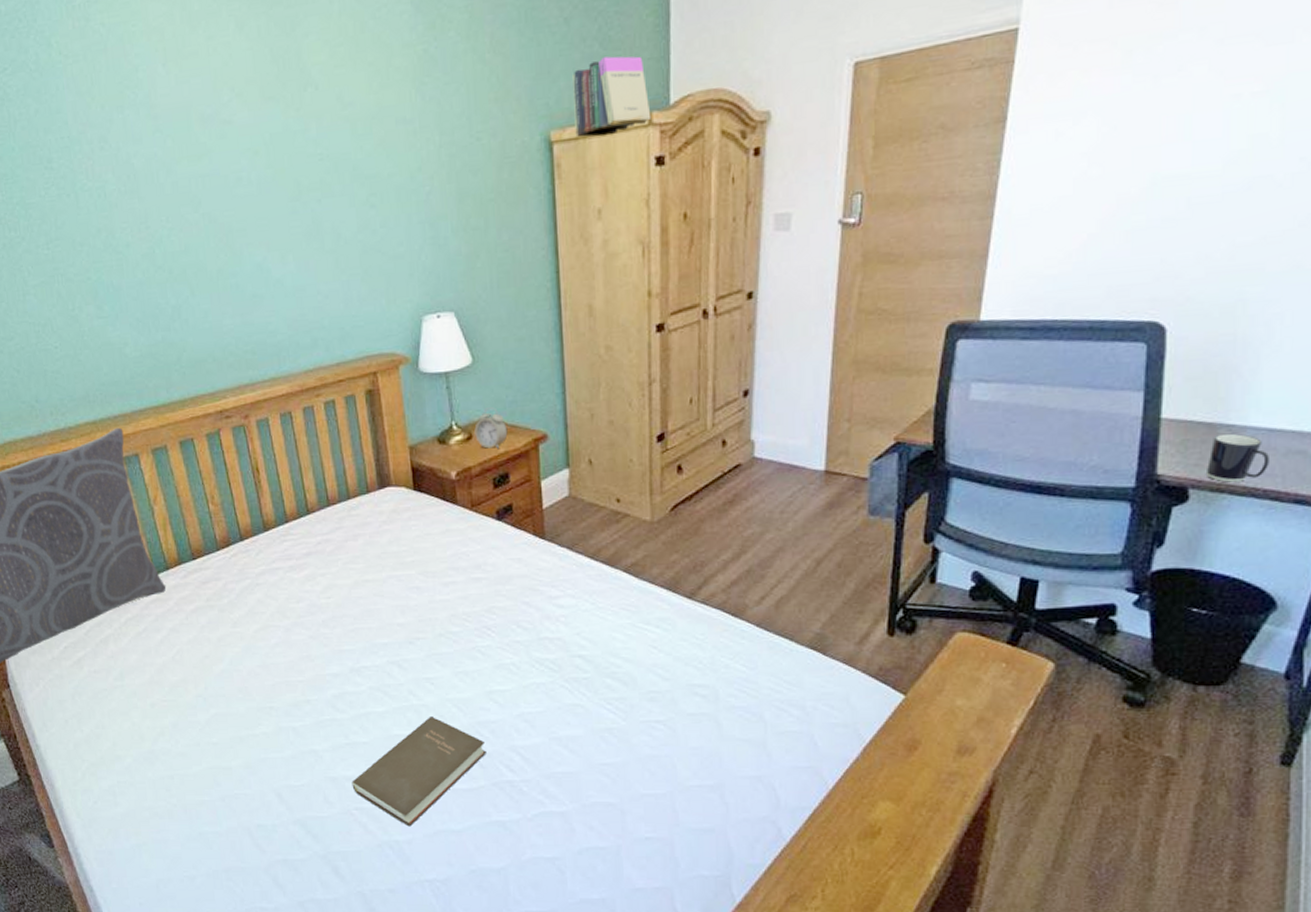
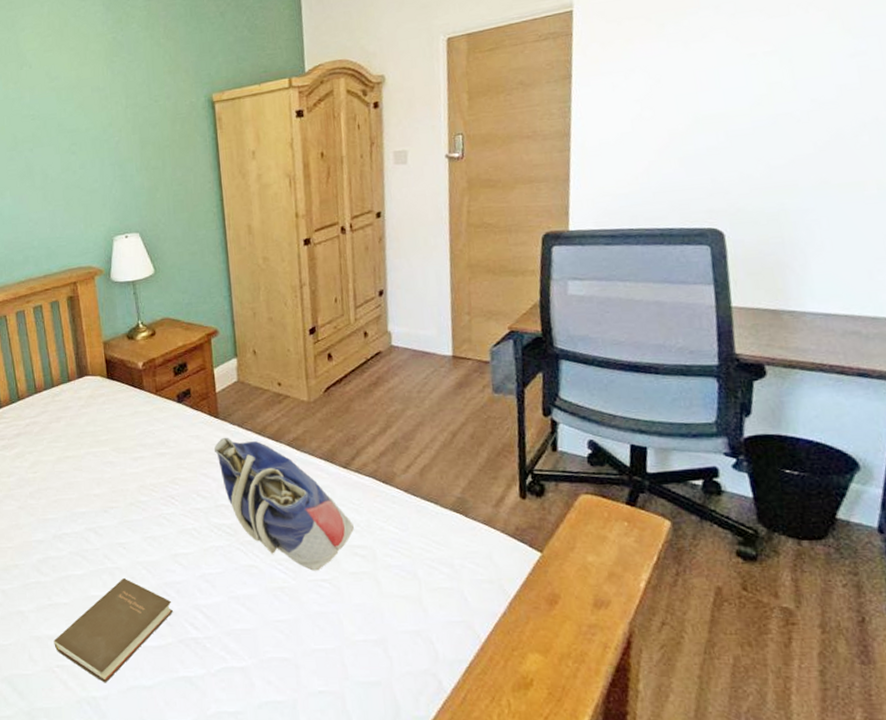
alarm clock: present [474,407,508,449] -> none [157,309,185,343]
tote bag: none [539,561,695,711] -> present [214,437,354,571]
books: present [572,56,652,138] -> none [228,38,291,98]
mug: present [1207,433,1271,483] -> none [777,318,831,360]

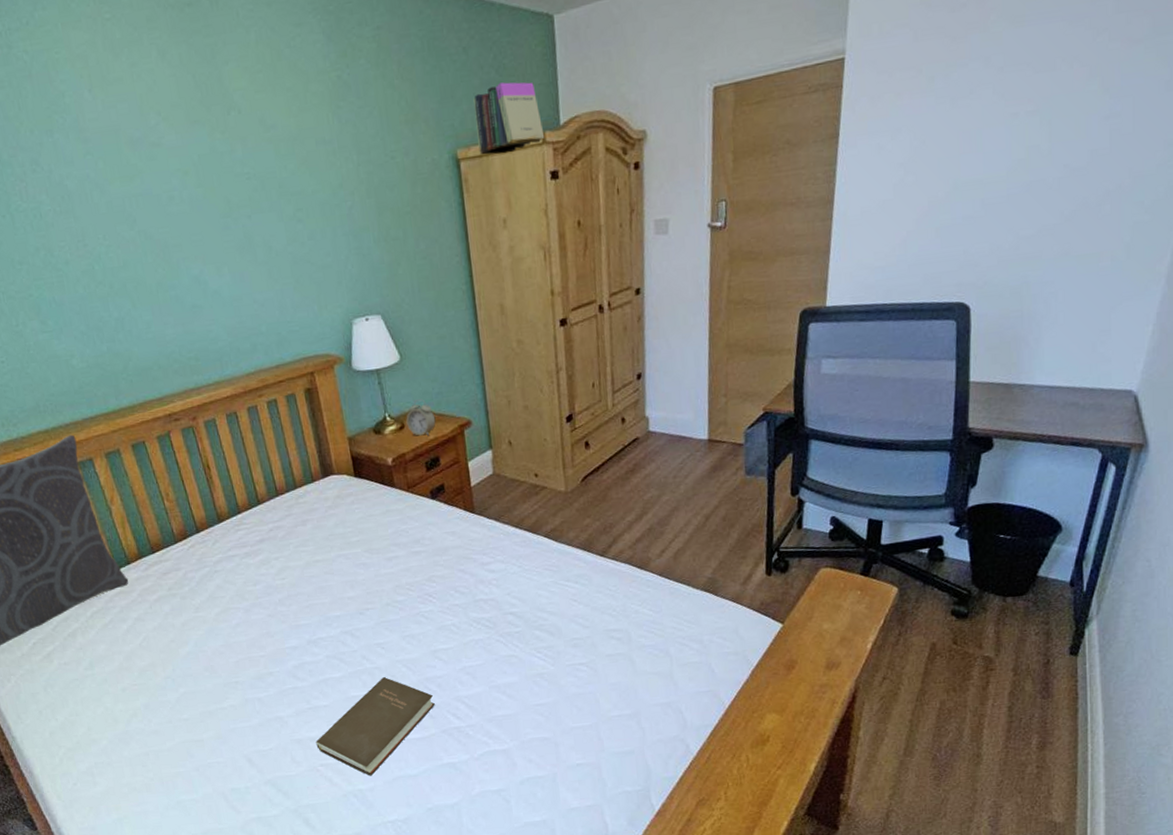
alarm clock: none [157,309,185,343] -> present [406,399,436,436]
tote bag: present [214,437,354,571] -> none [471,531,610,656]
books: none [228,38,291,98] -> present [473,82,545,156]

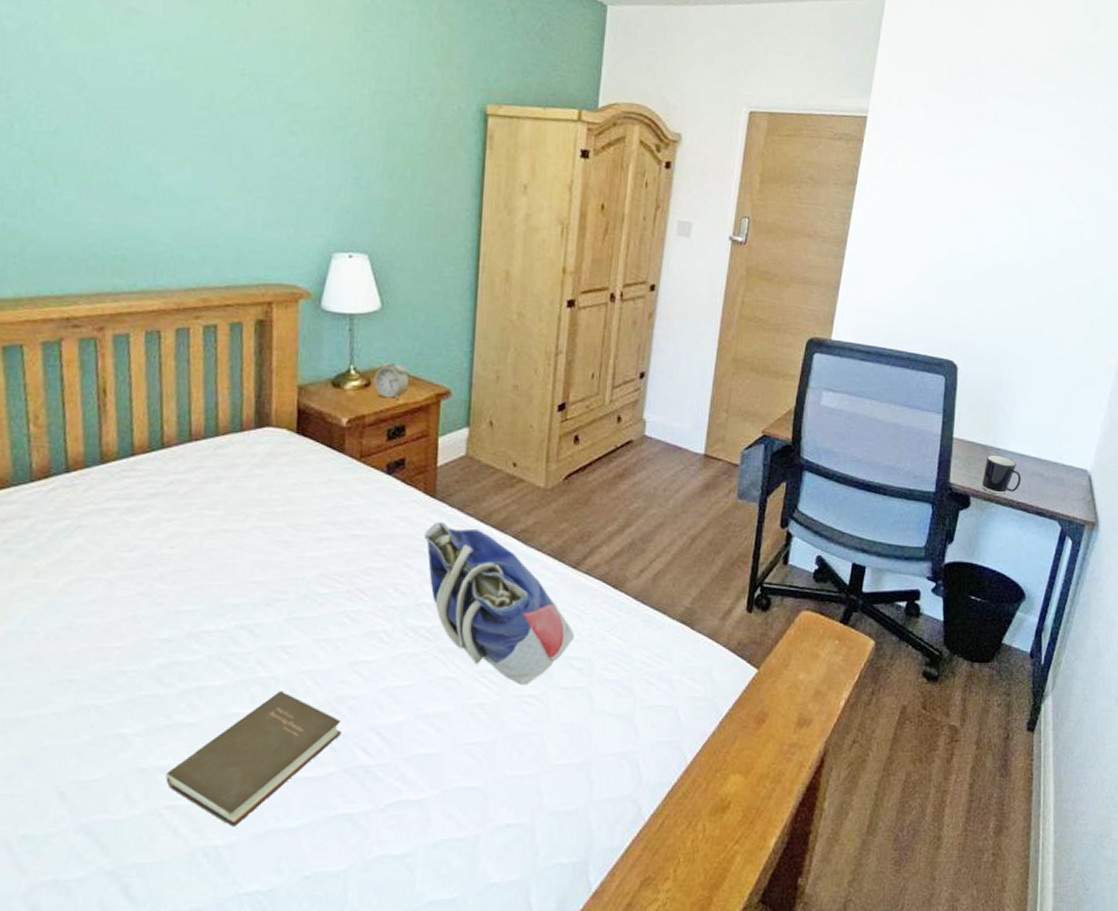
tote bag: none [471,531,610,656] -> present [425,521,574,685]
books: present [473,82,545,156] -> none [510,52,581,122]
mug: none [1006,391,1052,432] -> present [982,454,1022,494]

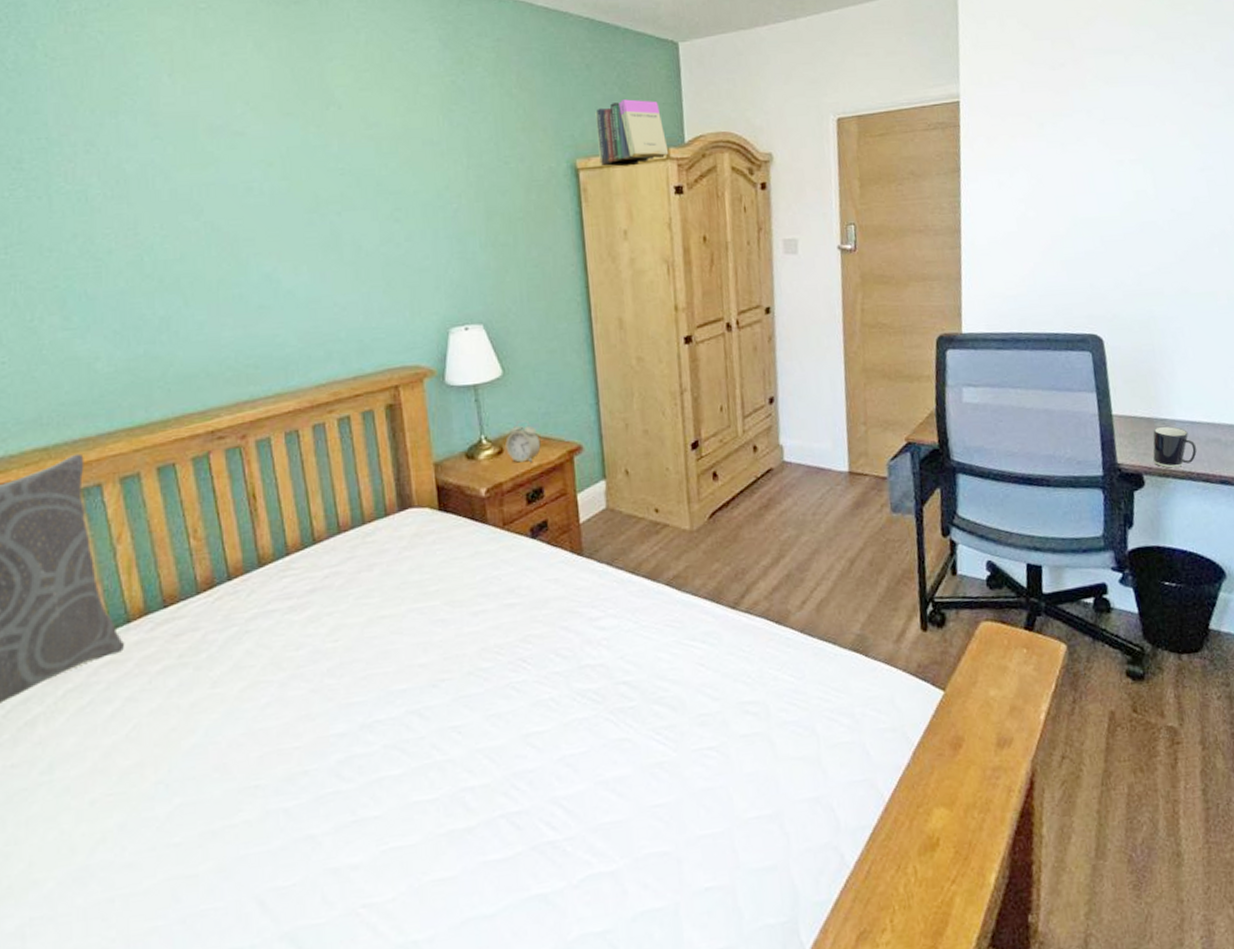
book: present [165,691,341,827] -> none [358,773,524,920]
tote bag: present [425,521,574,685] -> none [578,578,744,738]
books: none [510,52,581,122] -> present [595,99,669,167]

